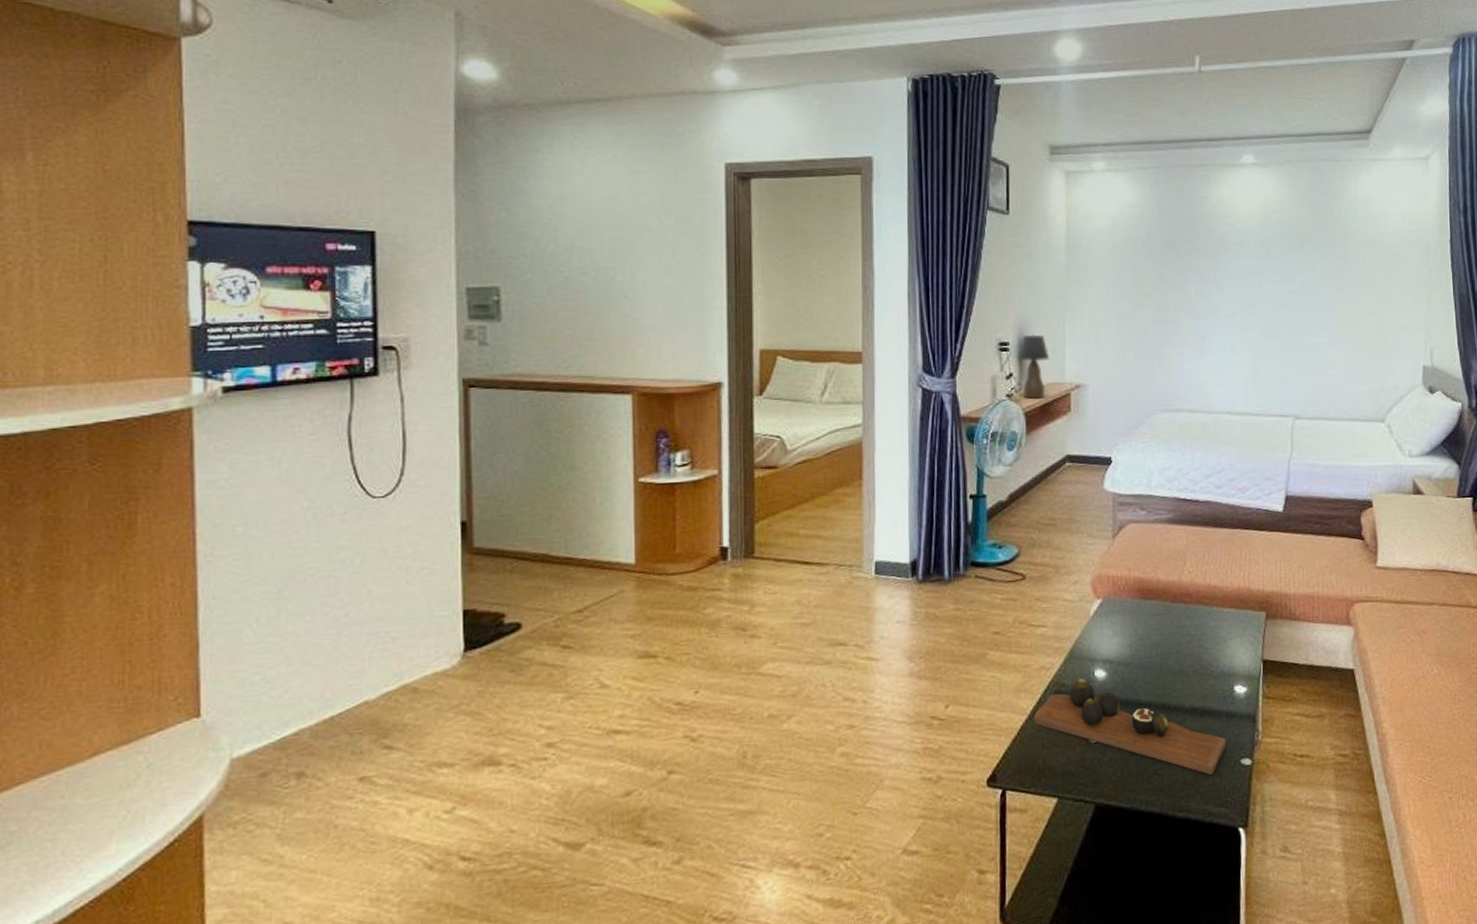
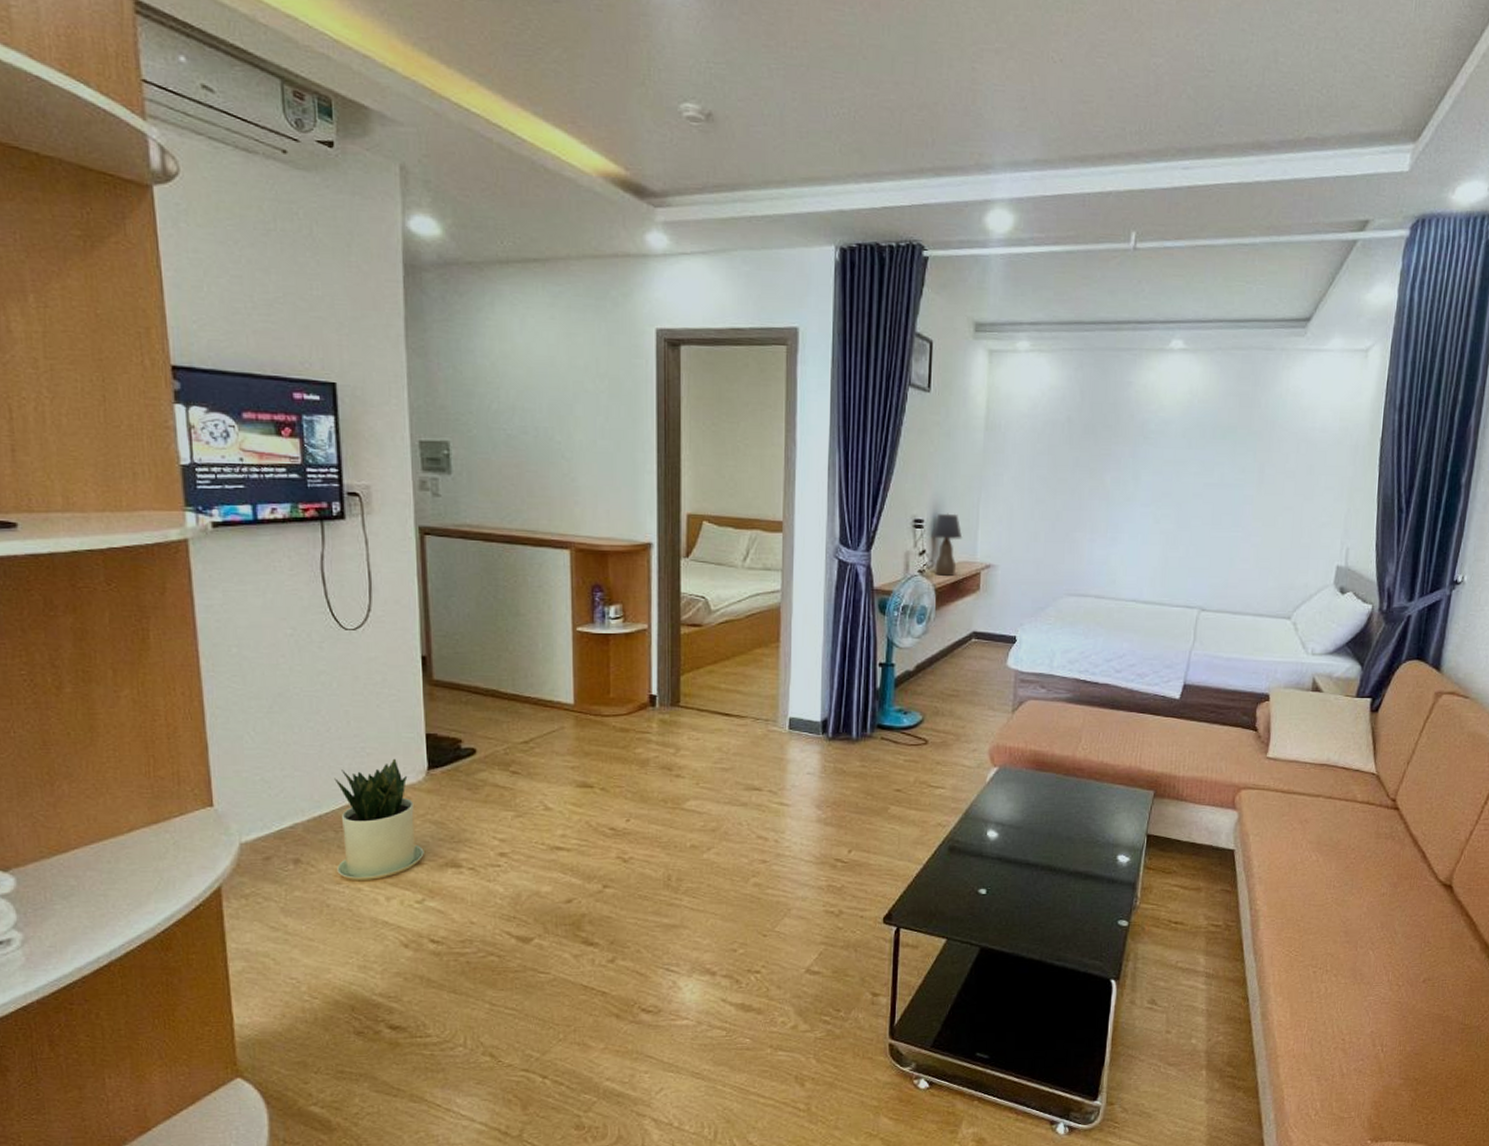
planter: none [349,642,456,793] -> present [334,758,424,880]
decorative tray: present [1034,678,1227,776] -> none [929,836,1106,933]

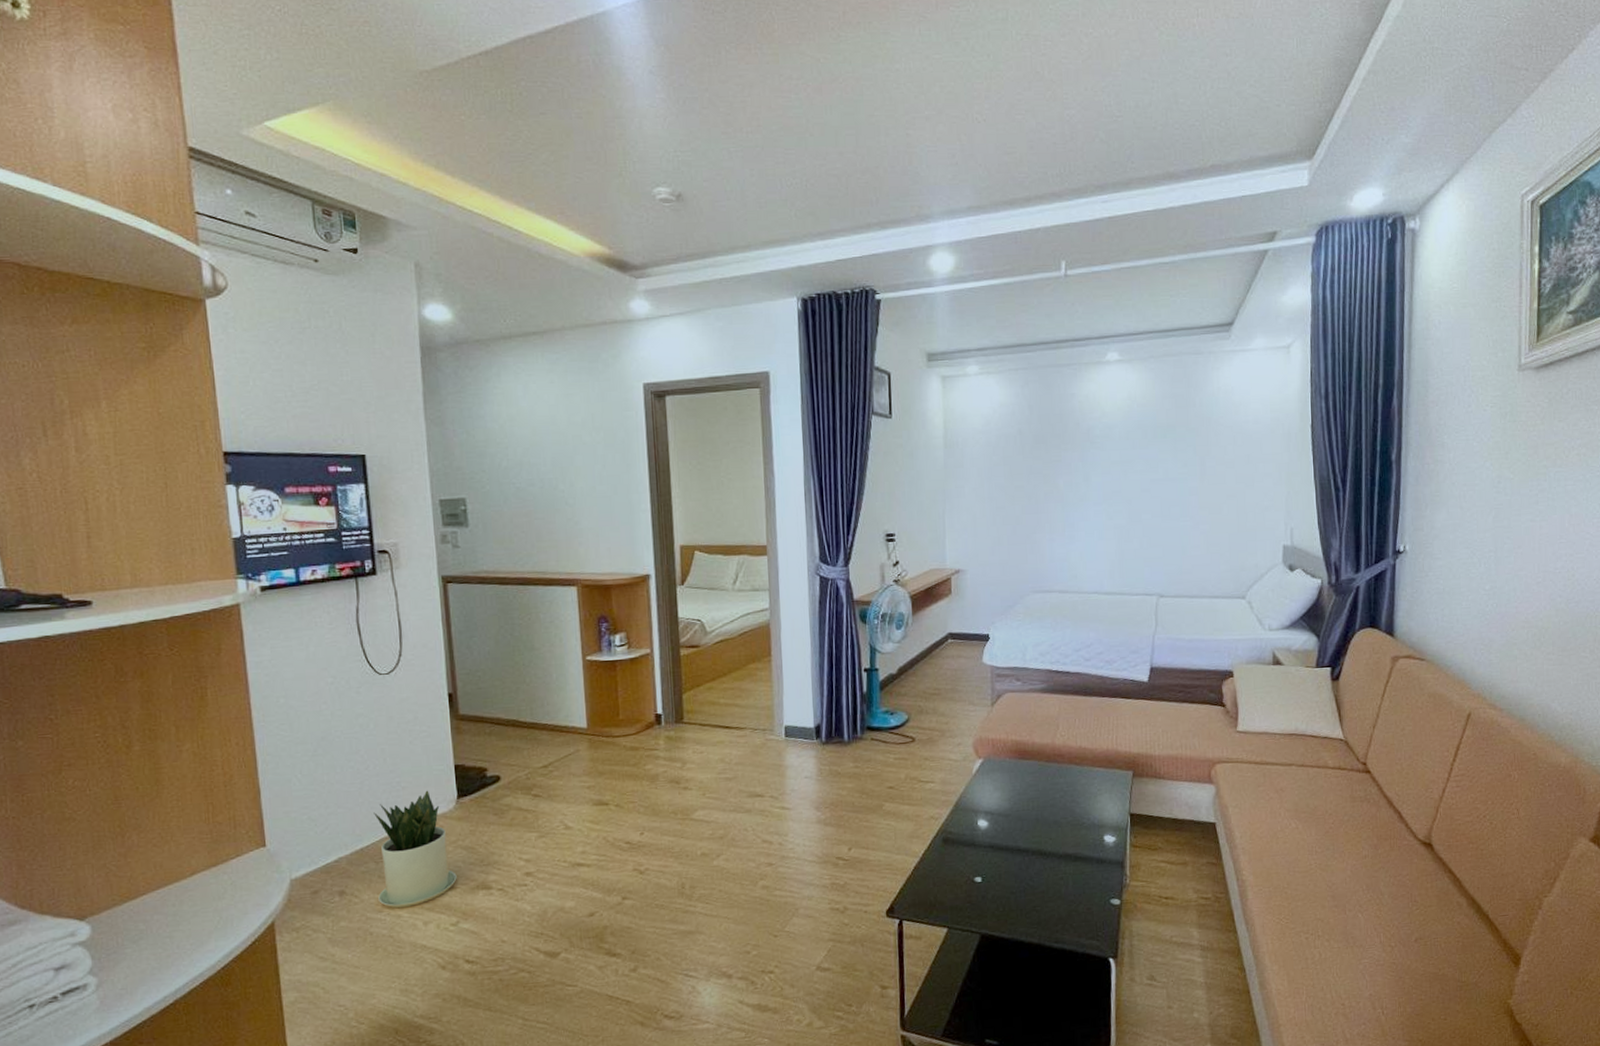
table lamp: present [930,513,963,577] -> none [902,525,932,584]

